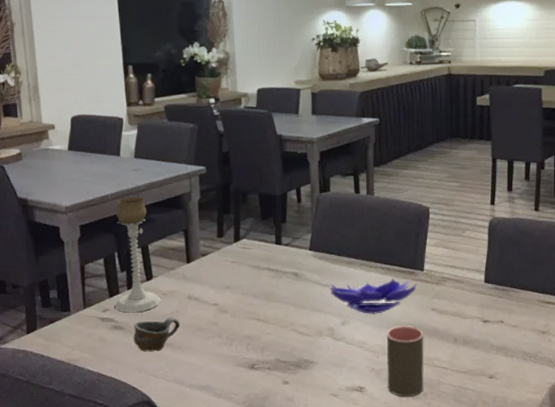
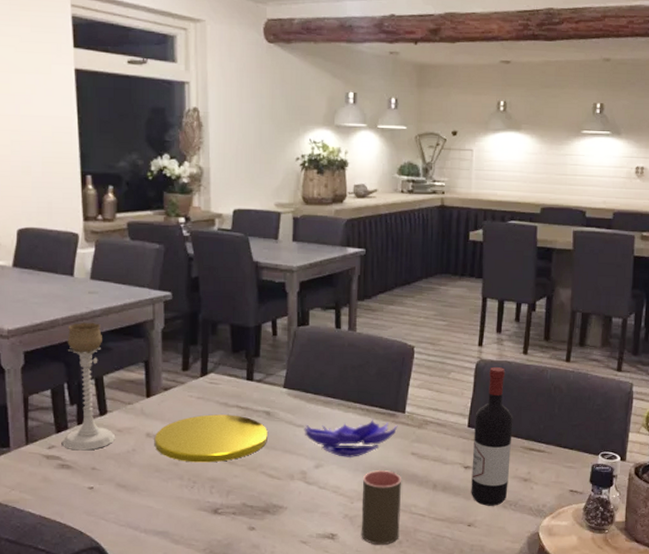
cup: present [133,317,180,352] -> none [82,456,137,494]
plate: none [195,277,297,322] -> present [154,414,268,463]
wine bottle: none [490,224,528,358] -> present [471,367,513,506]

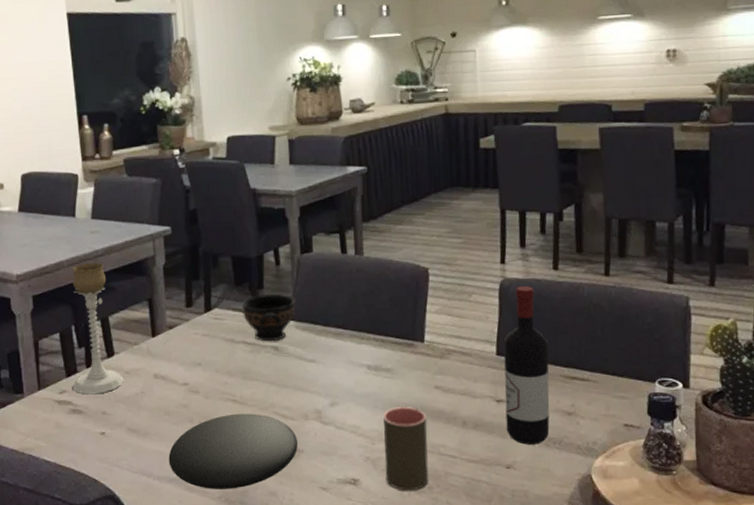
plate: present [154,414,268,463] -> none [162,351,278,404]
plate: none [156,472,282,542] -> present [168,413,298,489]
bowl: none [237,362,289,407] -> present [241,293,296,342]
decorative bowl: present [304,418,398,457] -> none [315,349,417,394]

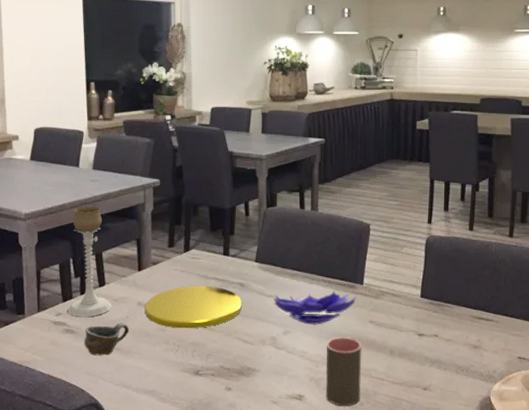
cup: none [94,399,146,439] -> present [84,322,130,356]
plate: none [162,351,278,404] -> present [144,286,242,329]
plate: present [168,413,298,489] -> none [146,338,255,401]
bowl: present [241,293,296,342] -> none [215,239,260,279]
decorative bowl: none [315,349,417,394] -> present [273,289,357,325]
wine bottle: present [503,286,550,445] -> none [425,243,462,371]

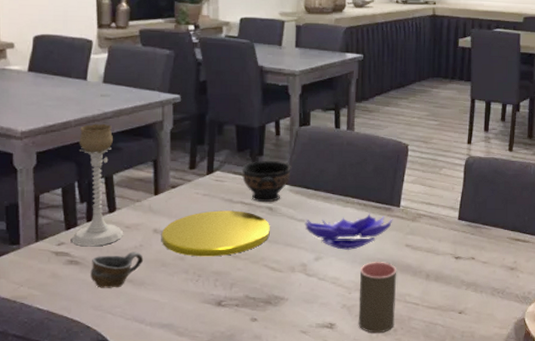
bowl: none [215,239,260,279] -> present [241,160,291,203]

